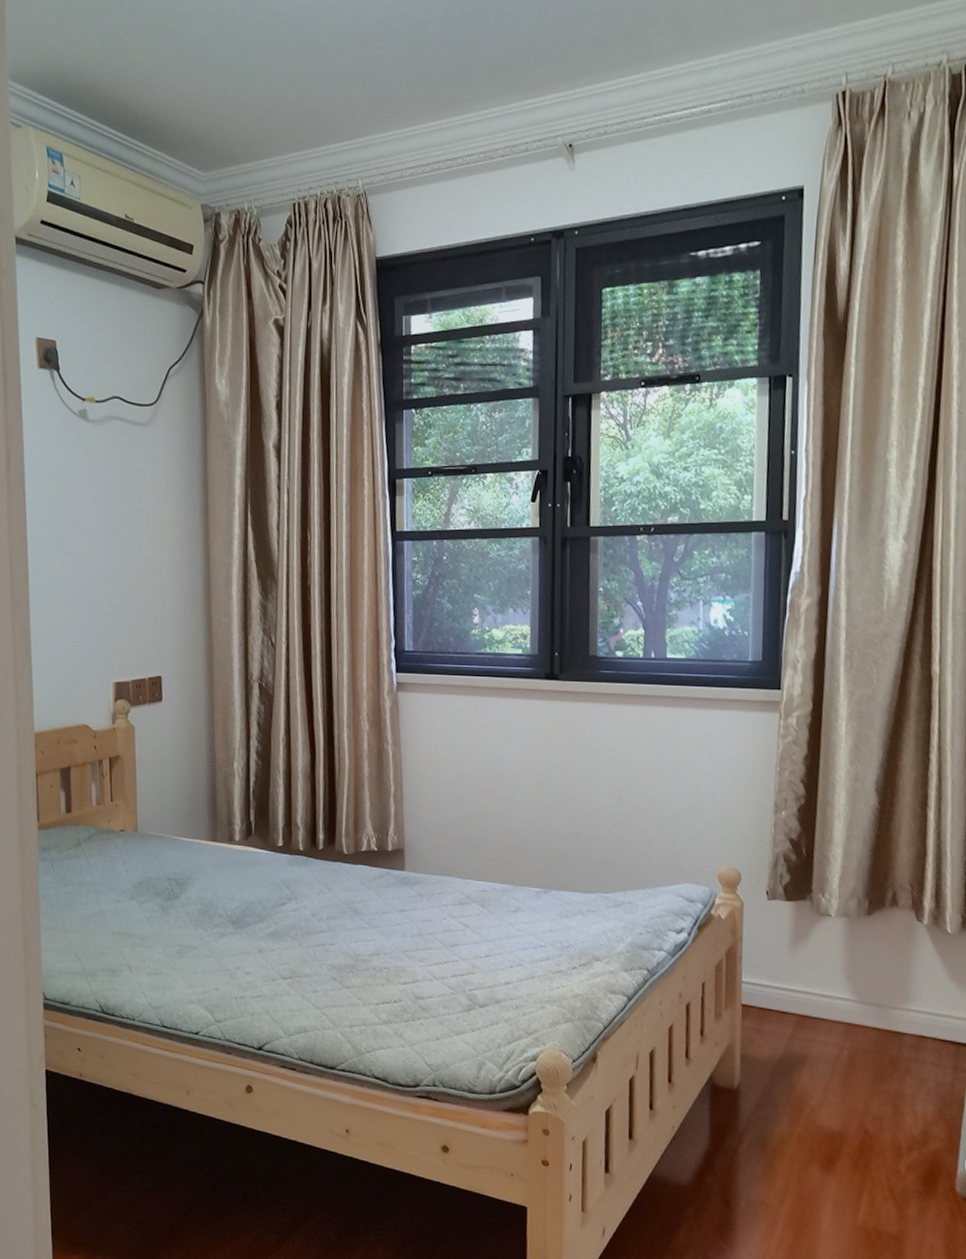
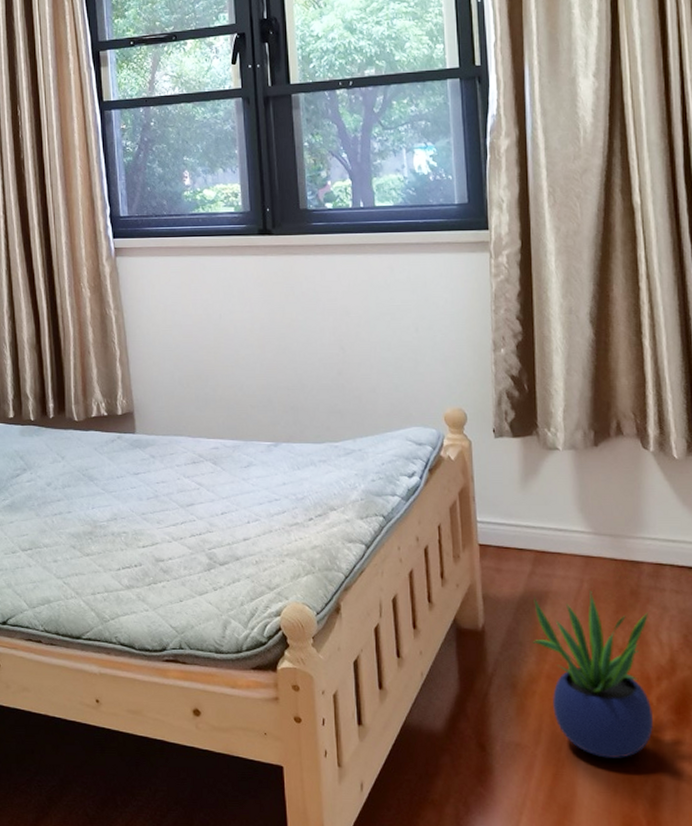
potted plant: none [786,1058,906,1223] -> present [532,591,653,758]

